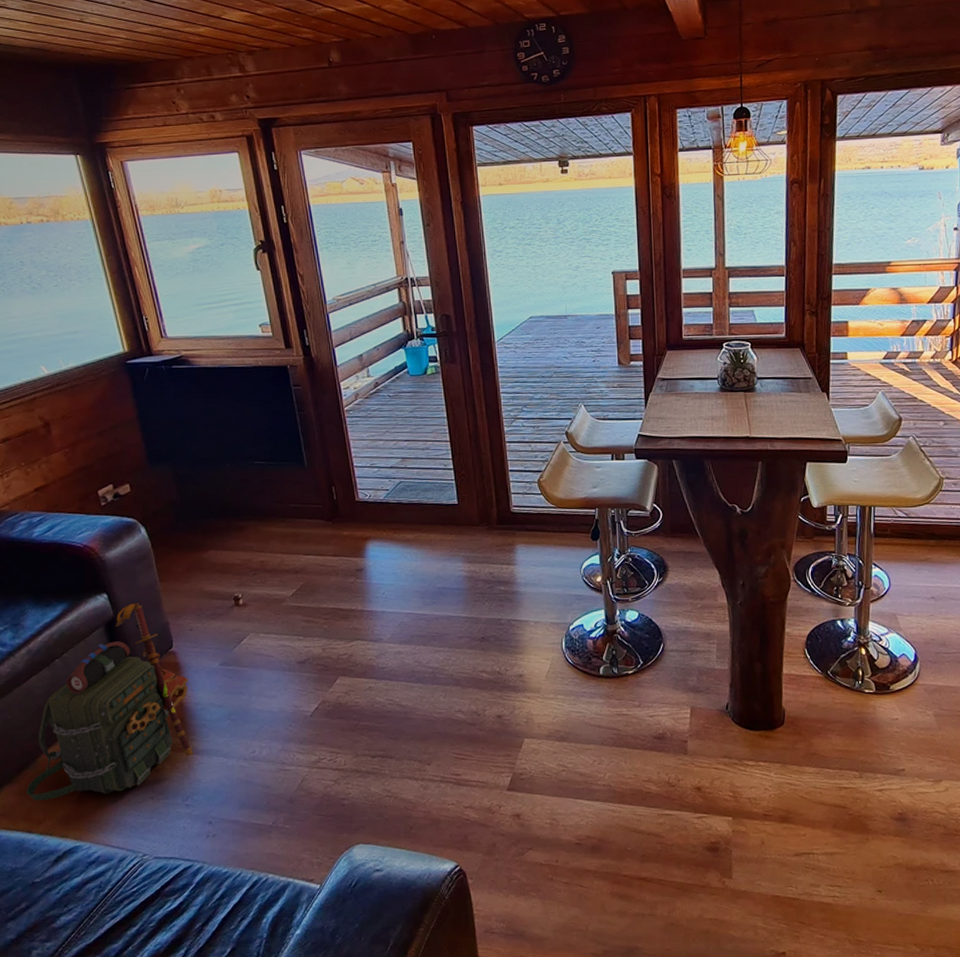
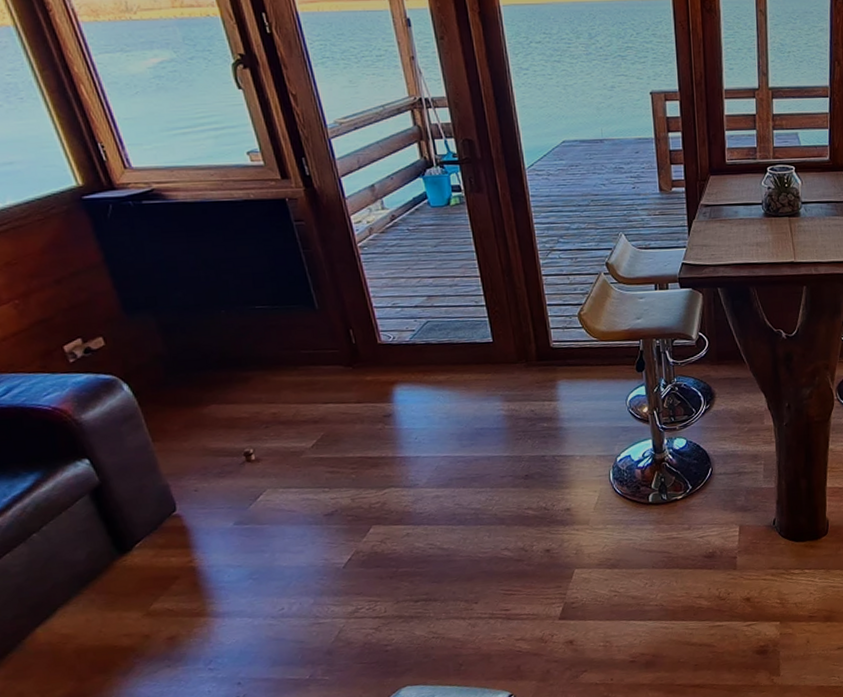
backpack: present [26,603,194,802] -> none [14,466,213,684]

